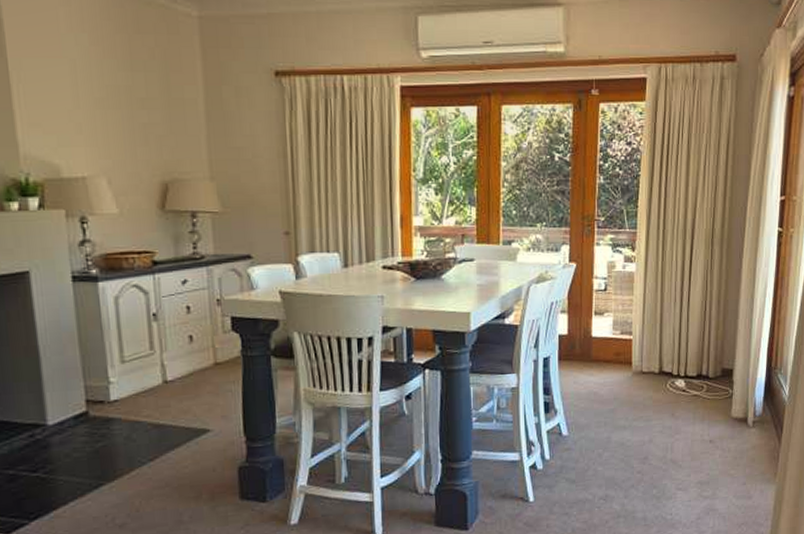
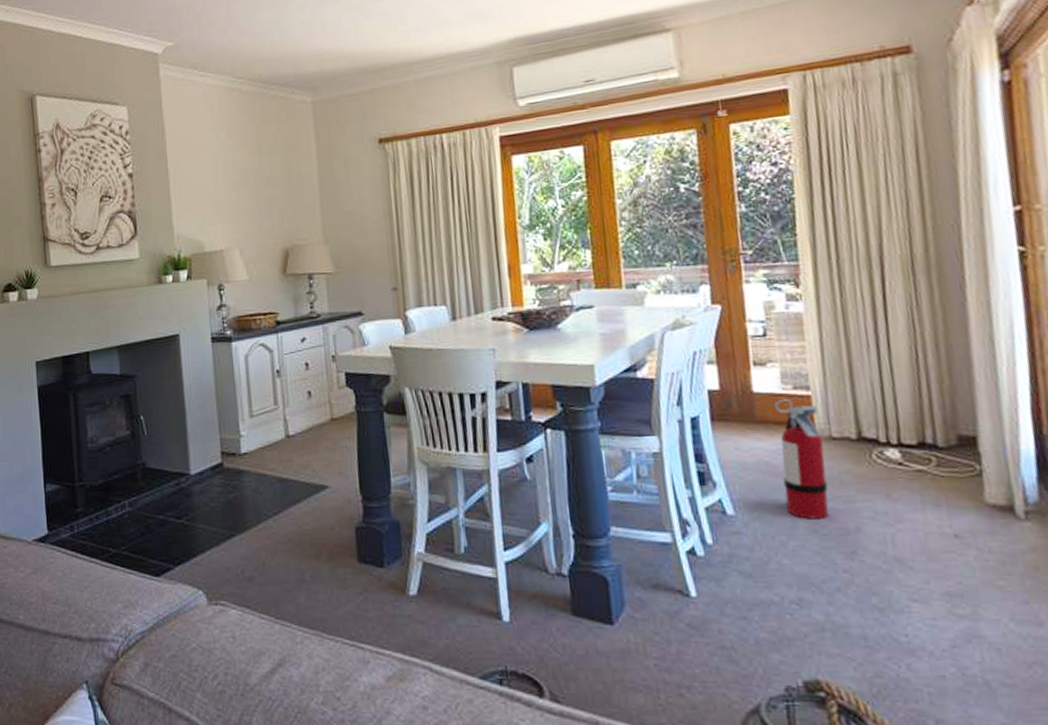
fire extinguisher: none [605,341,636,436] -> present [773,398,830,519]

